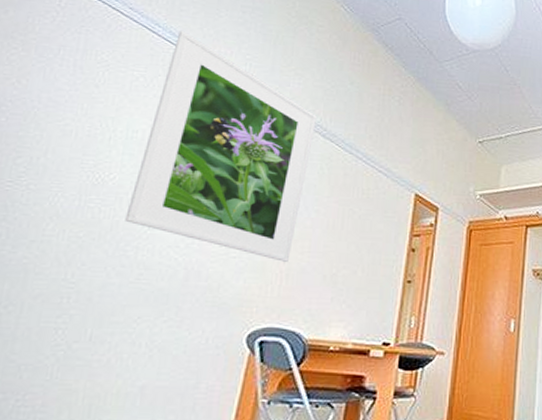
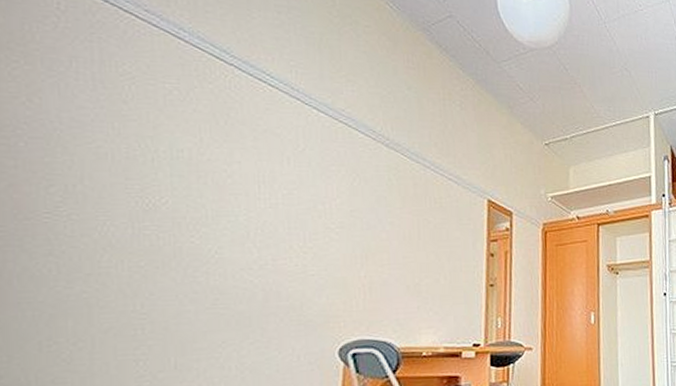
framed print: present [125,30,317,262] -> none [188,34,377,276]

